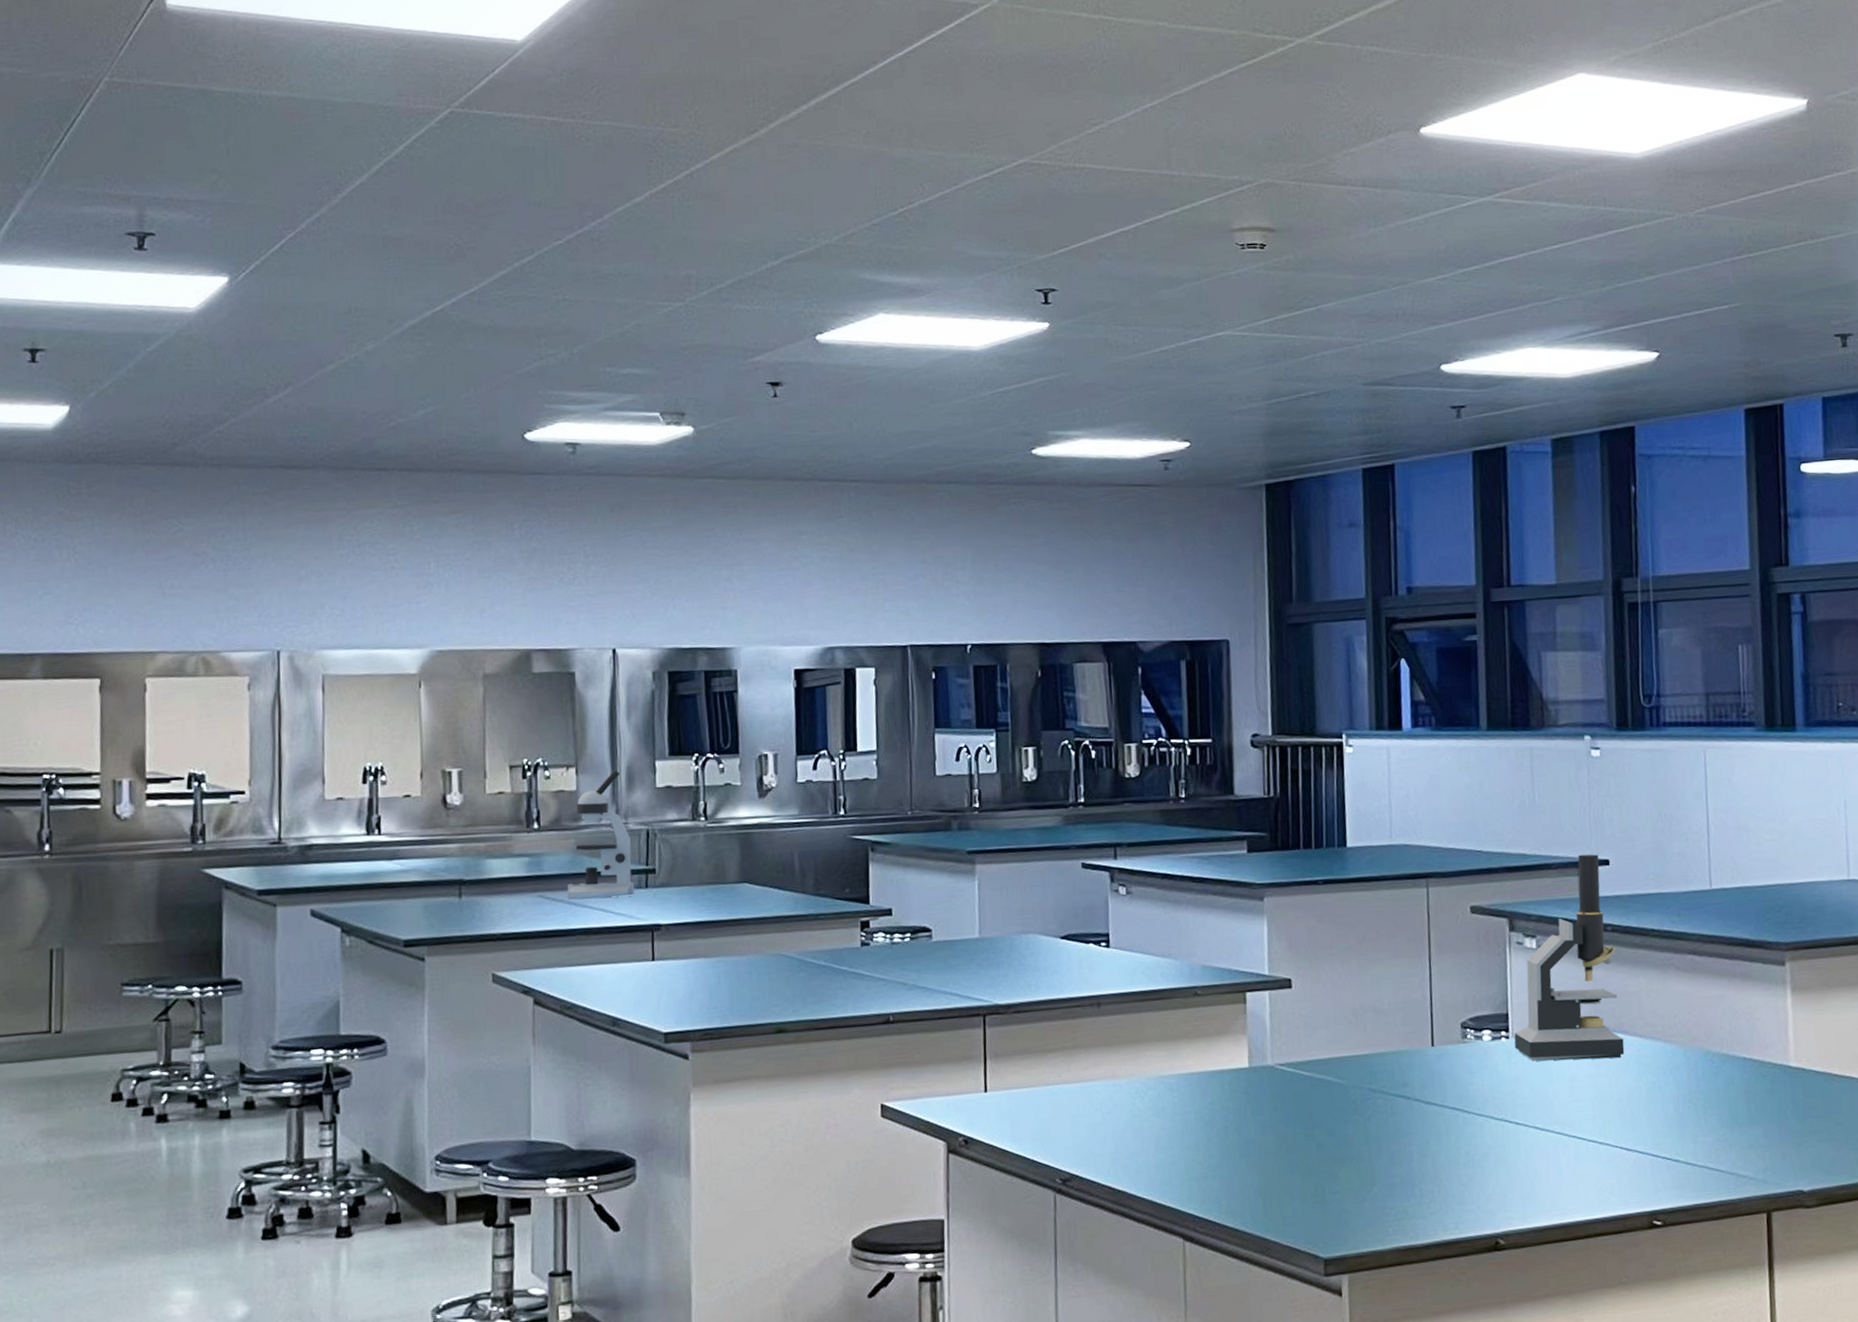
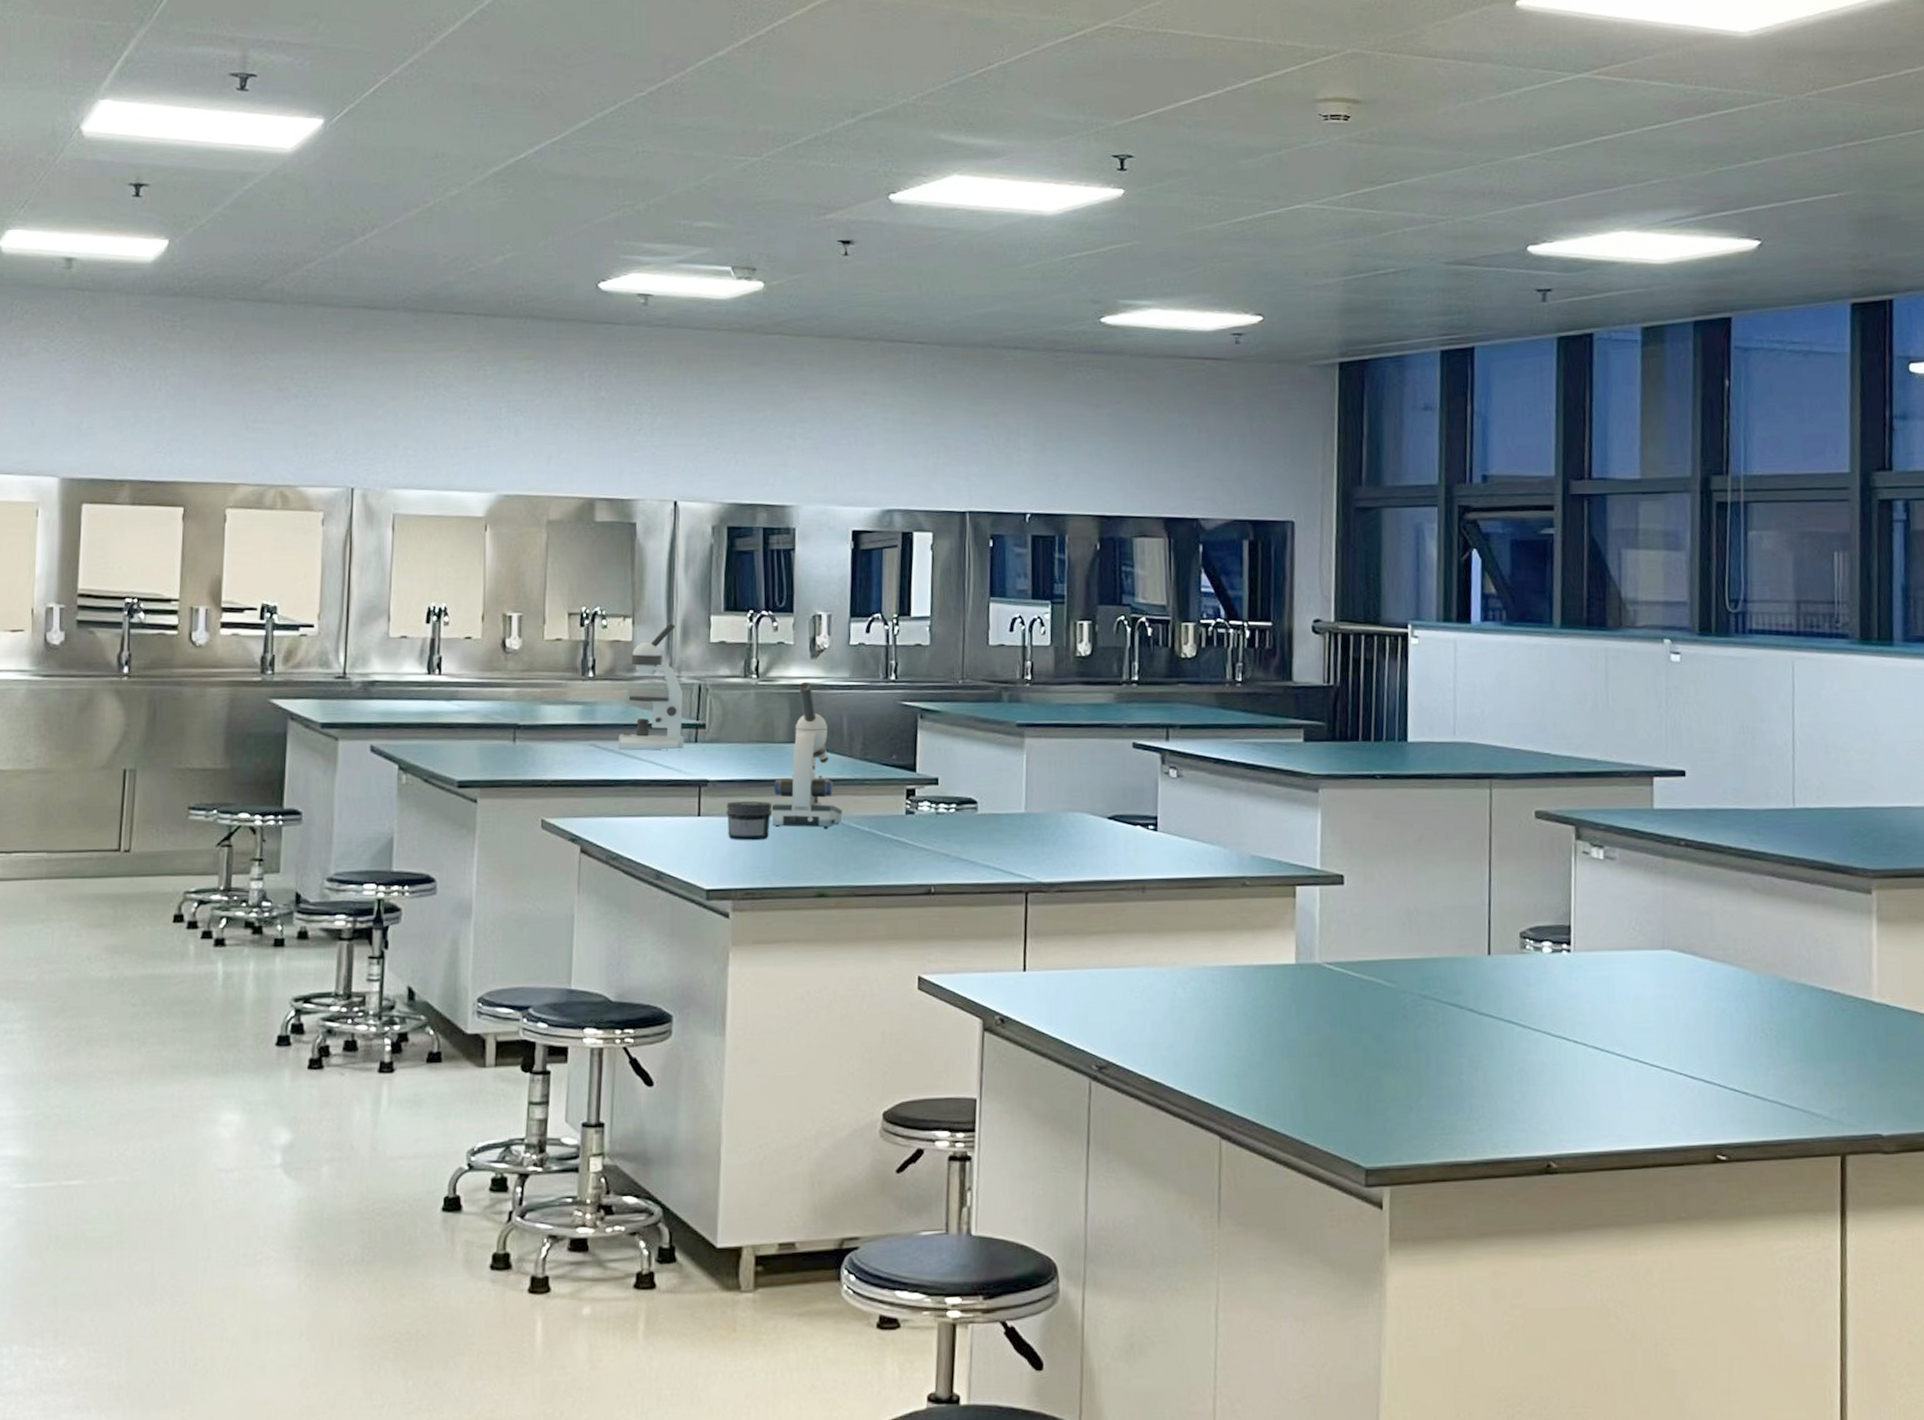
jar: none [680,942,728,983] -> present [726,800,773,841]
microscope: none [726,821,798,968] -> present [771,681,843,830]
microscope: present [1514,854,1625,1061] -> none [1575,763,1694,981]

